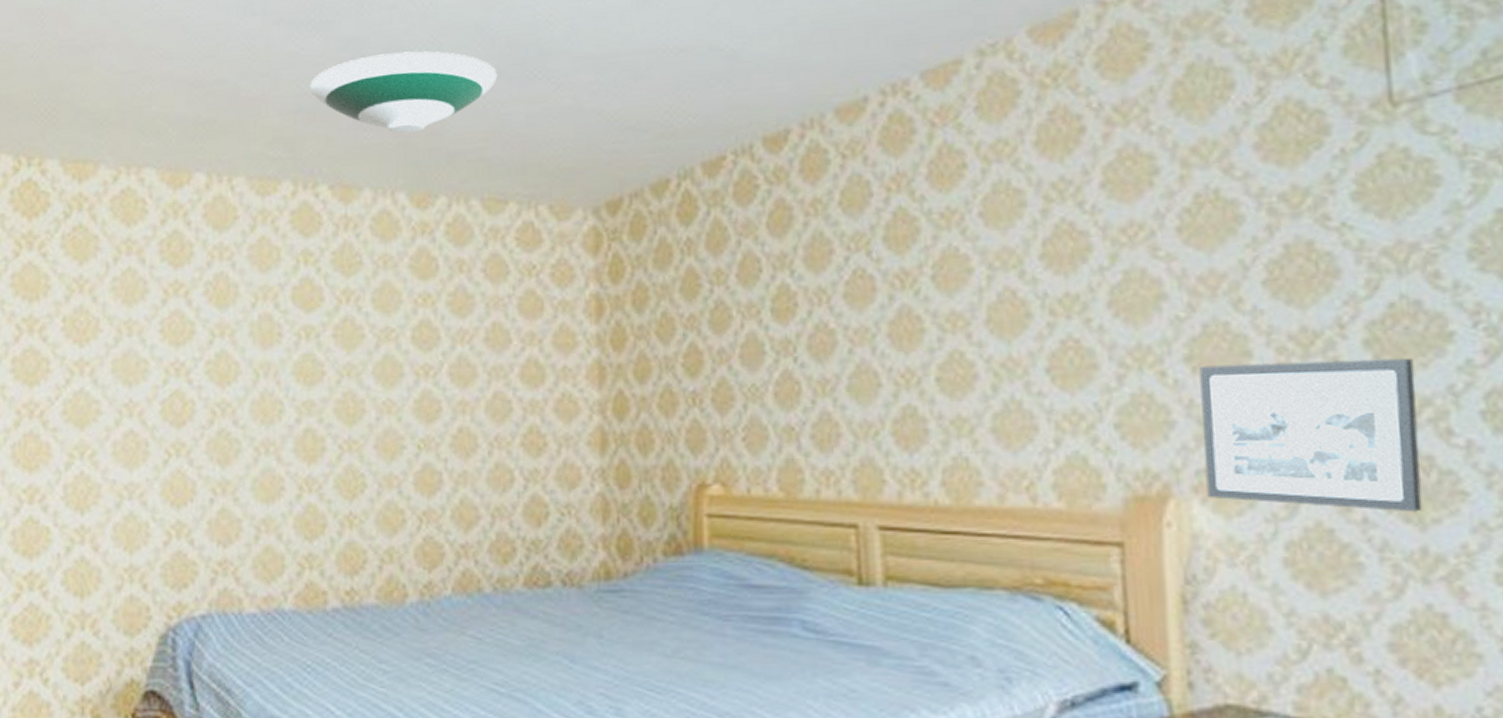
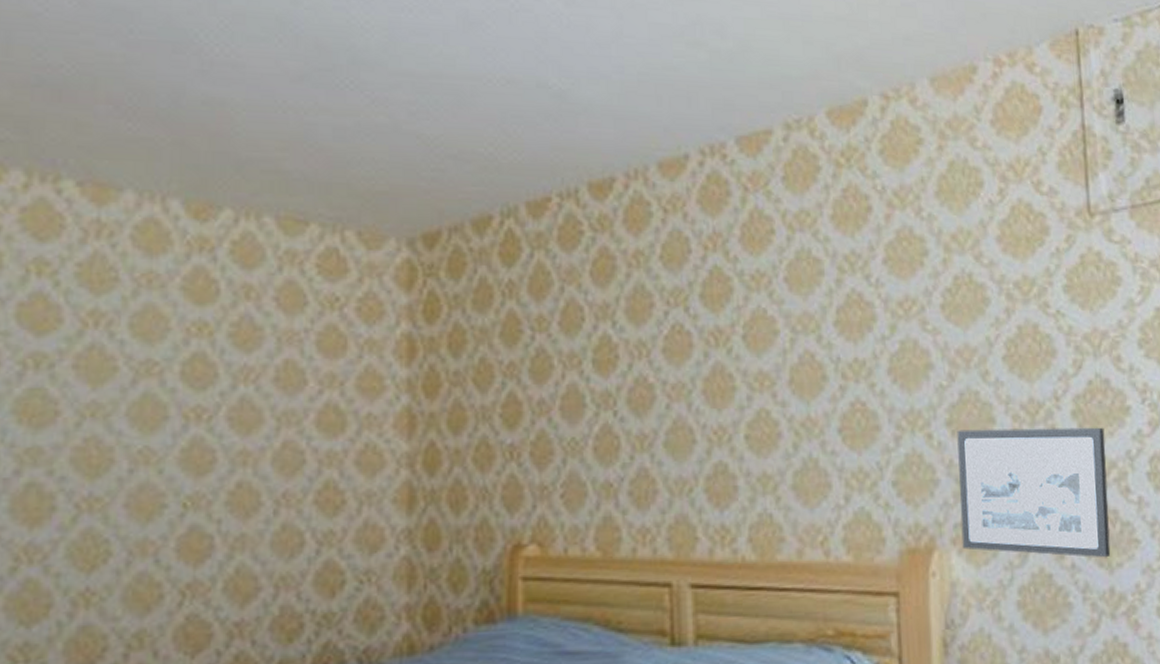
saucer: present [309,51,498,134] -> none [55,32,302,131]

